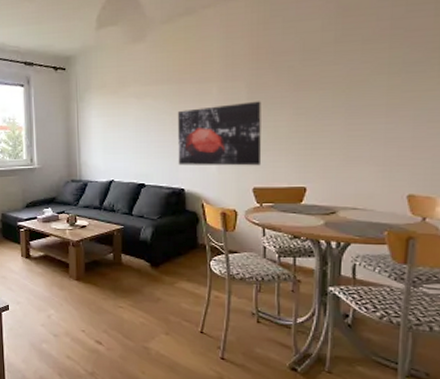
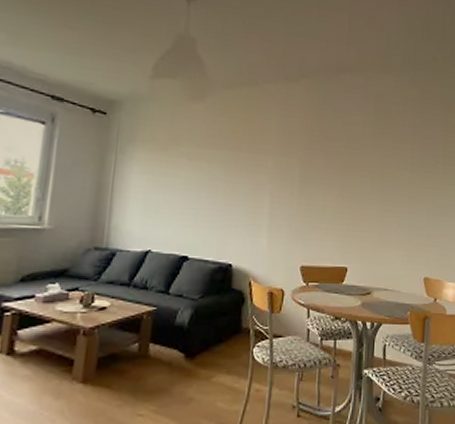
wall art: present [178,101,262,166] -> none [228,179,312,244]

